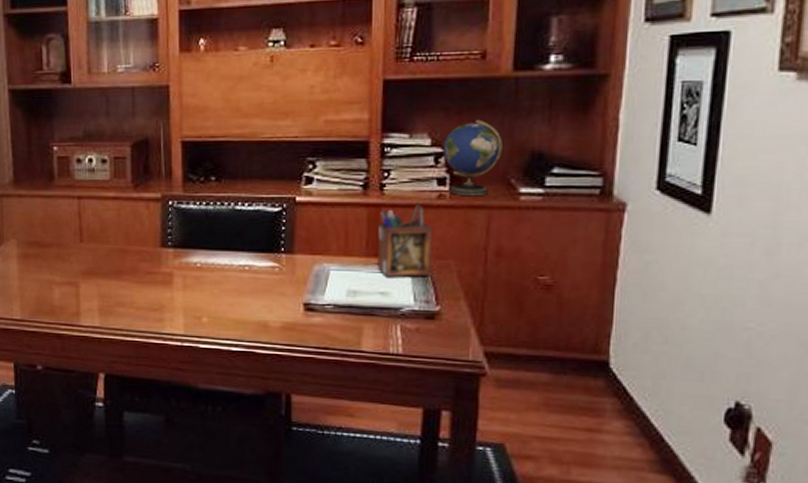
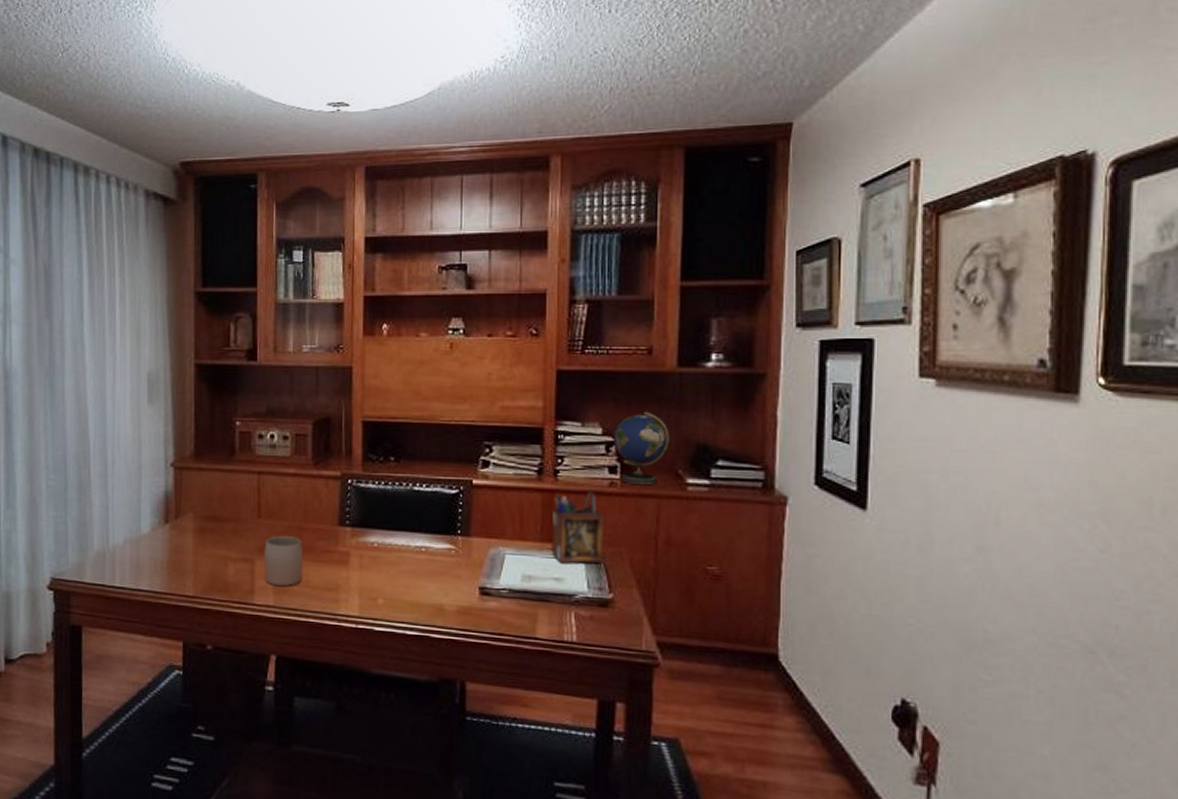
mug: none [88,259,128,307] -> present [264,536,304,586]

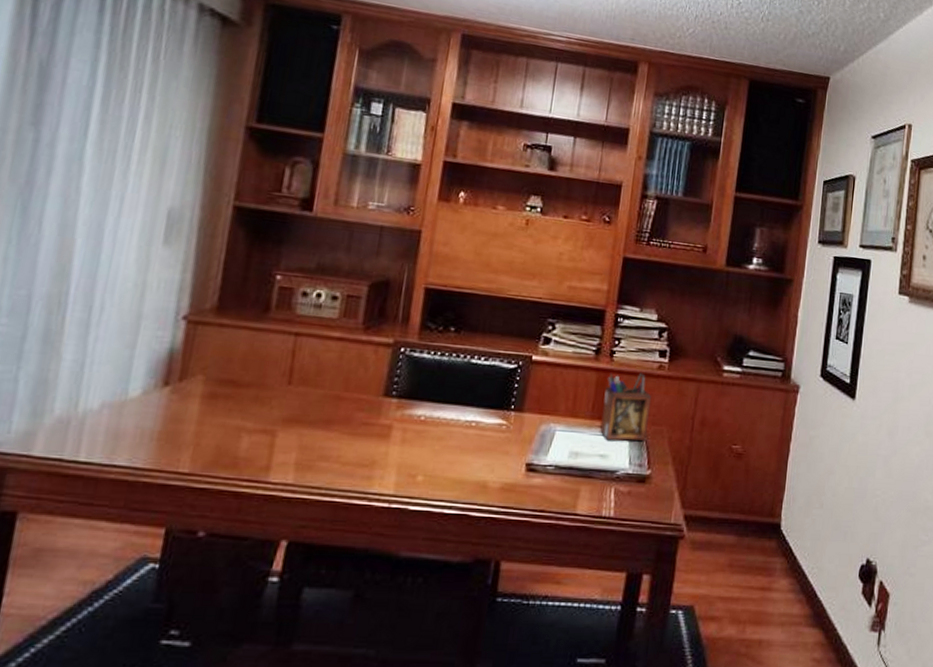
mug: present [264,536,304,586] -> none [286,405,339,462]
globe: present [613,411,669,486] -> none [666,302,714,370]

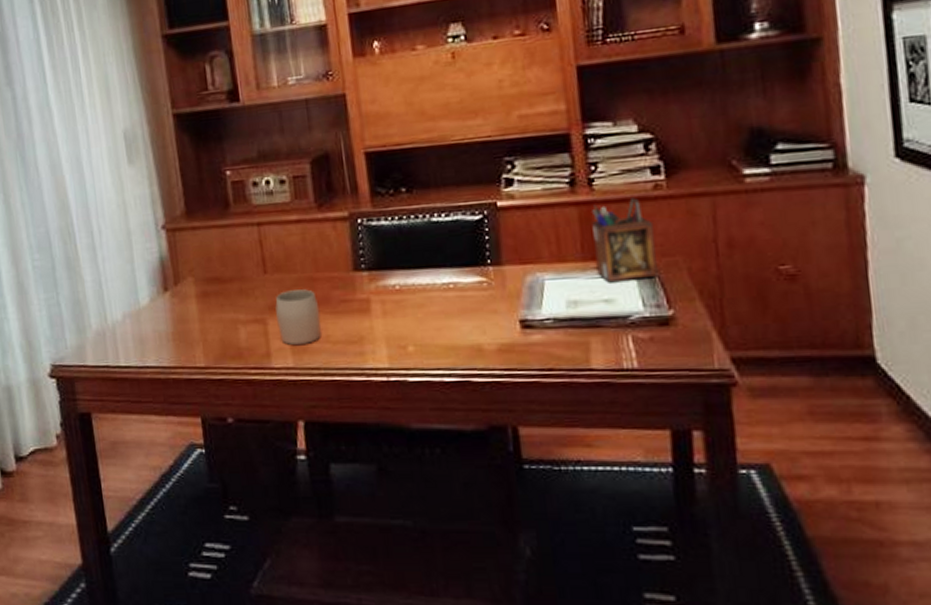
mug: none [286,405,339,462] -> present [275,289,321,345]

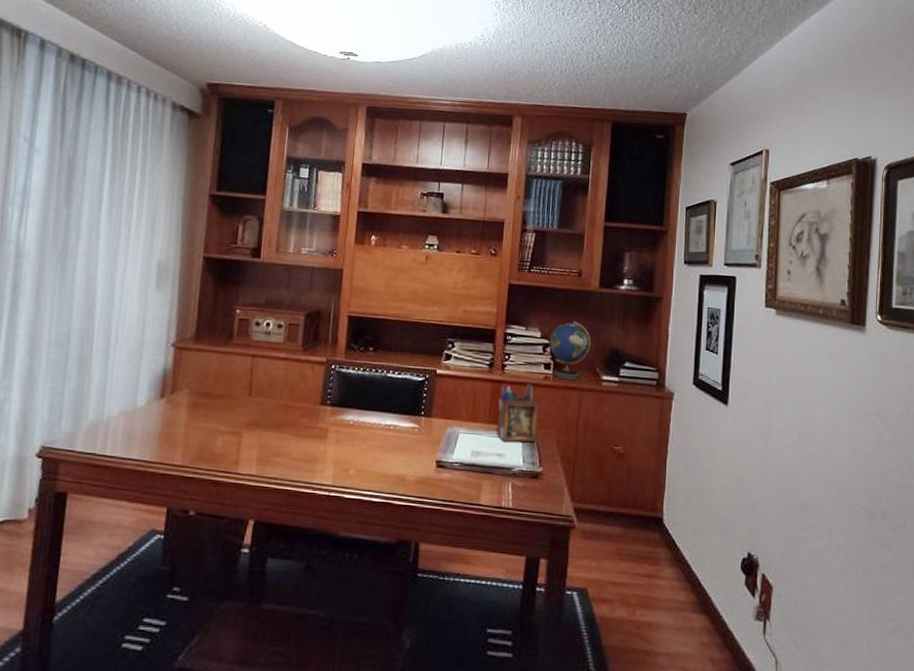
mug: present [275,289,321,345] -> none [250,412,288,457]
globe: none [651,98,718,185] -> present [549,321,591,380]

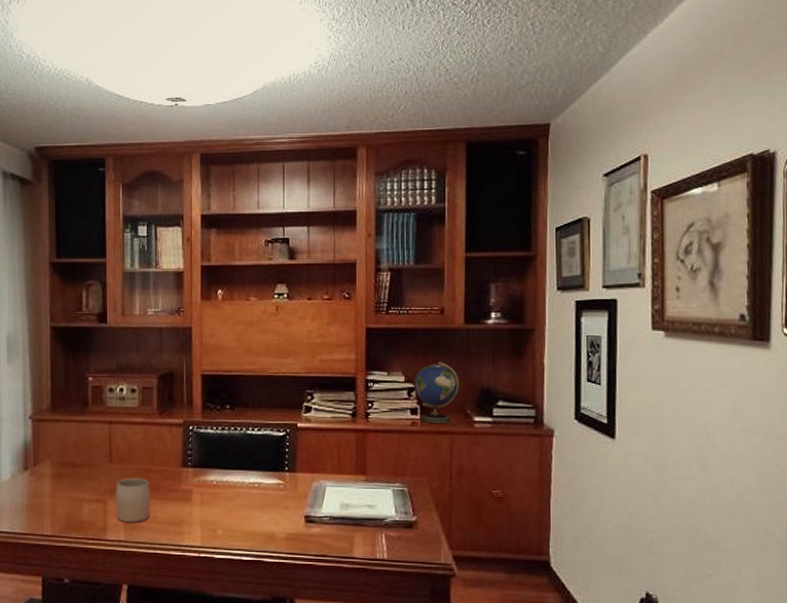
mug: none [250,412,288,457] -> present [115,478,151,522]
desk organizer: present [497,383,540,443] -> none [365,430,409,492]

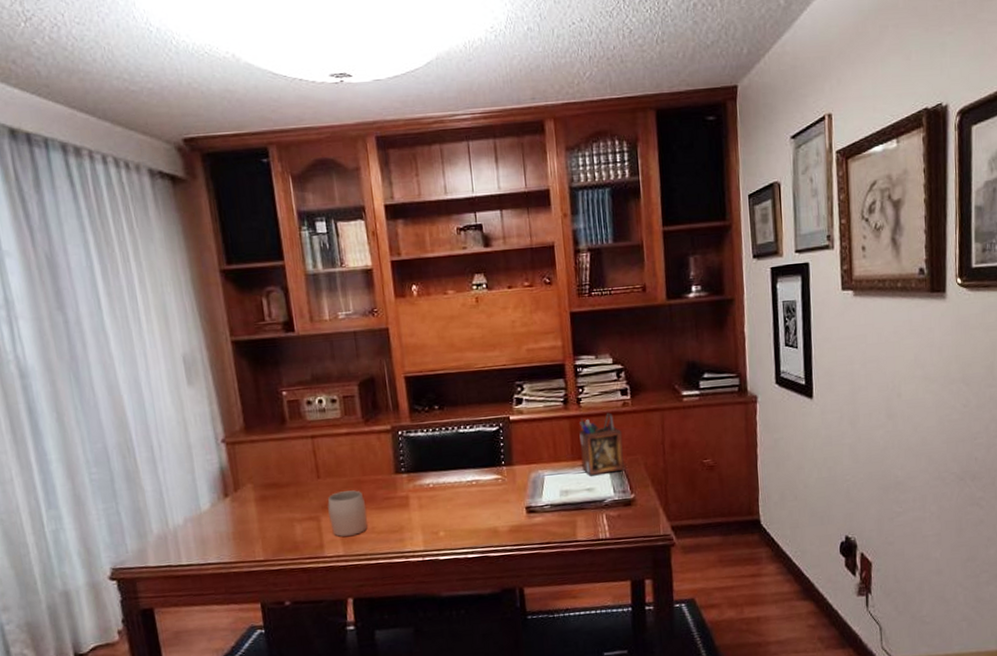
desk organizer: none [365,430,409,492] -> present [579,412,624,475]
globe: present [414,361,459,424] -> none [621,339,666,403]

